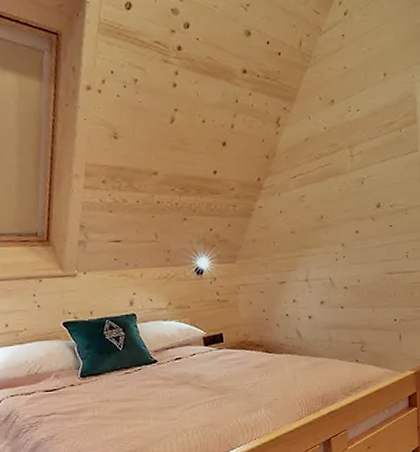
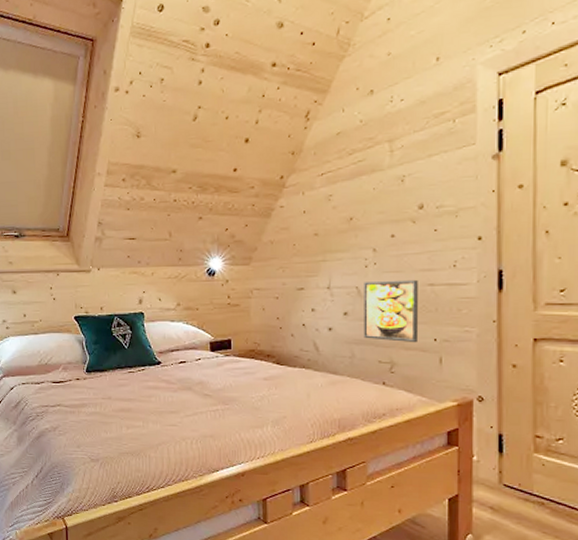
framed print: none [336,269,381,324] -> present [364,279,418,343]

